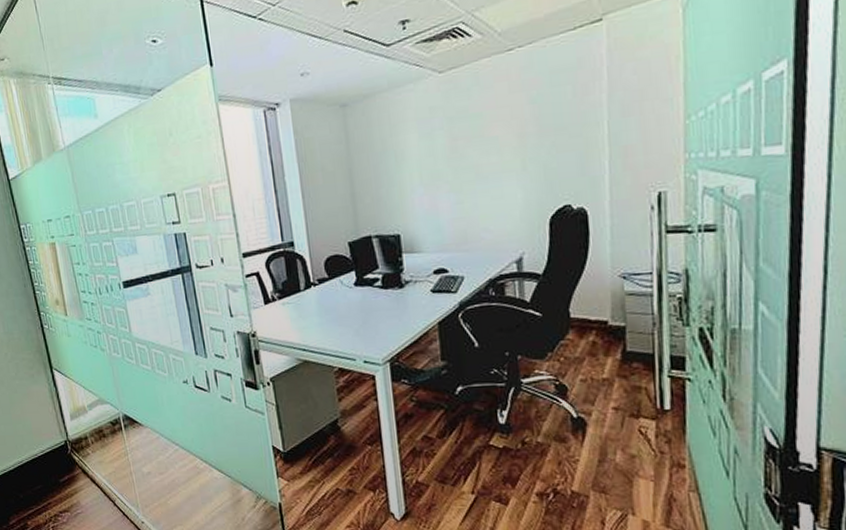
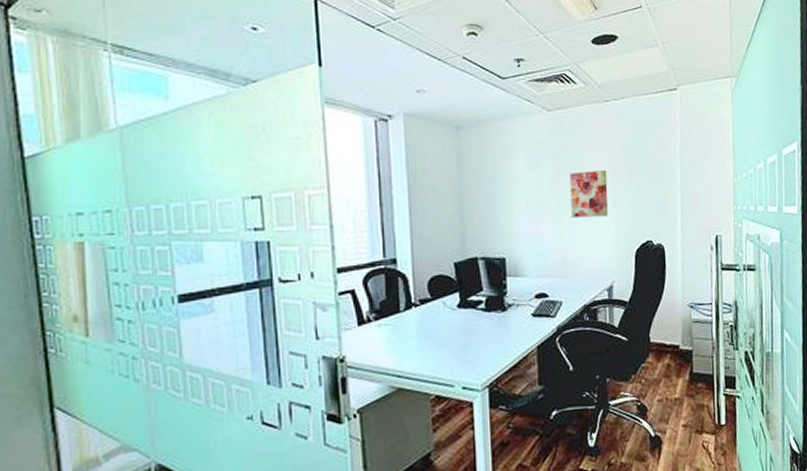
wall art: none [467,130,515,187] -> present [569,170,608,218]

